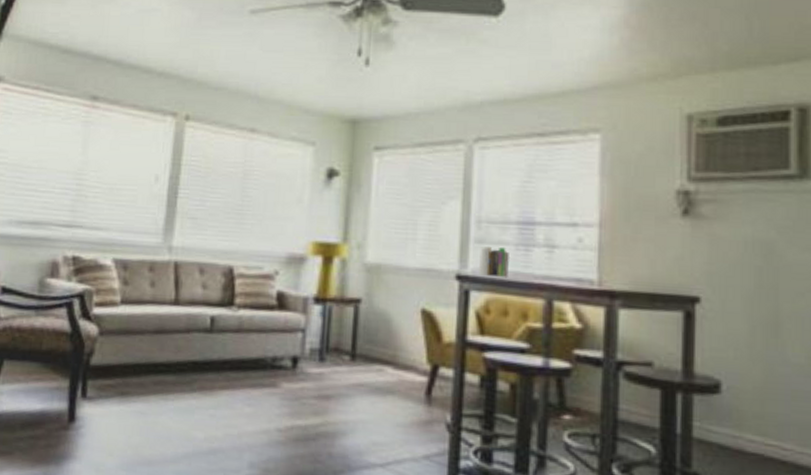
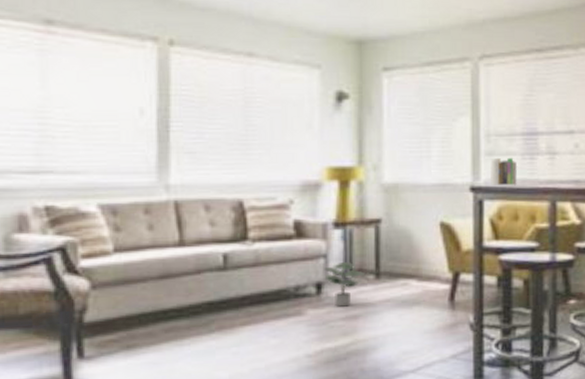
potted plant: none [301,338,341,385] -> present [324,261,366,307]

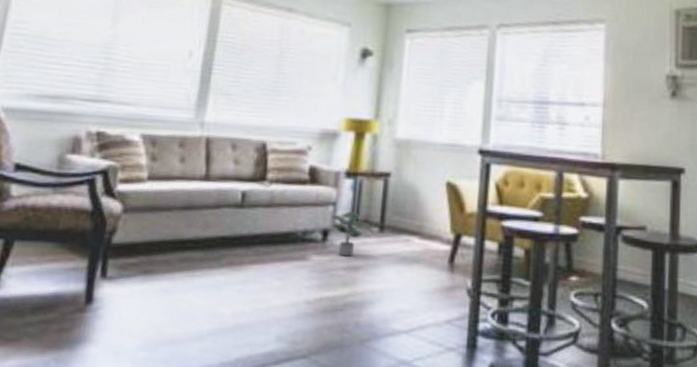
books: present [489,158,518,186] -> none [498,124,527,153]

